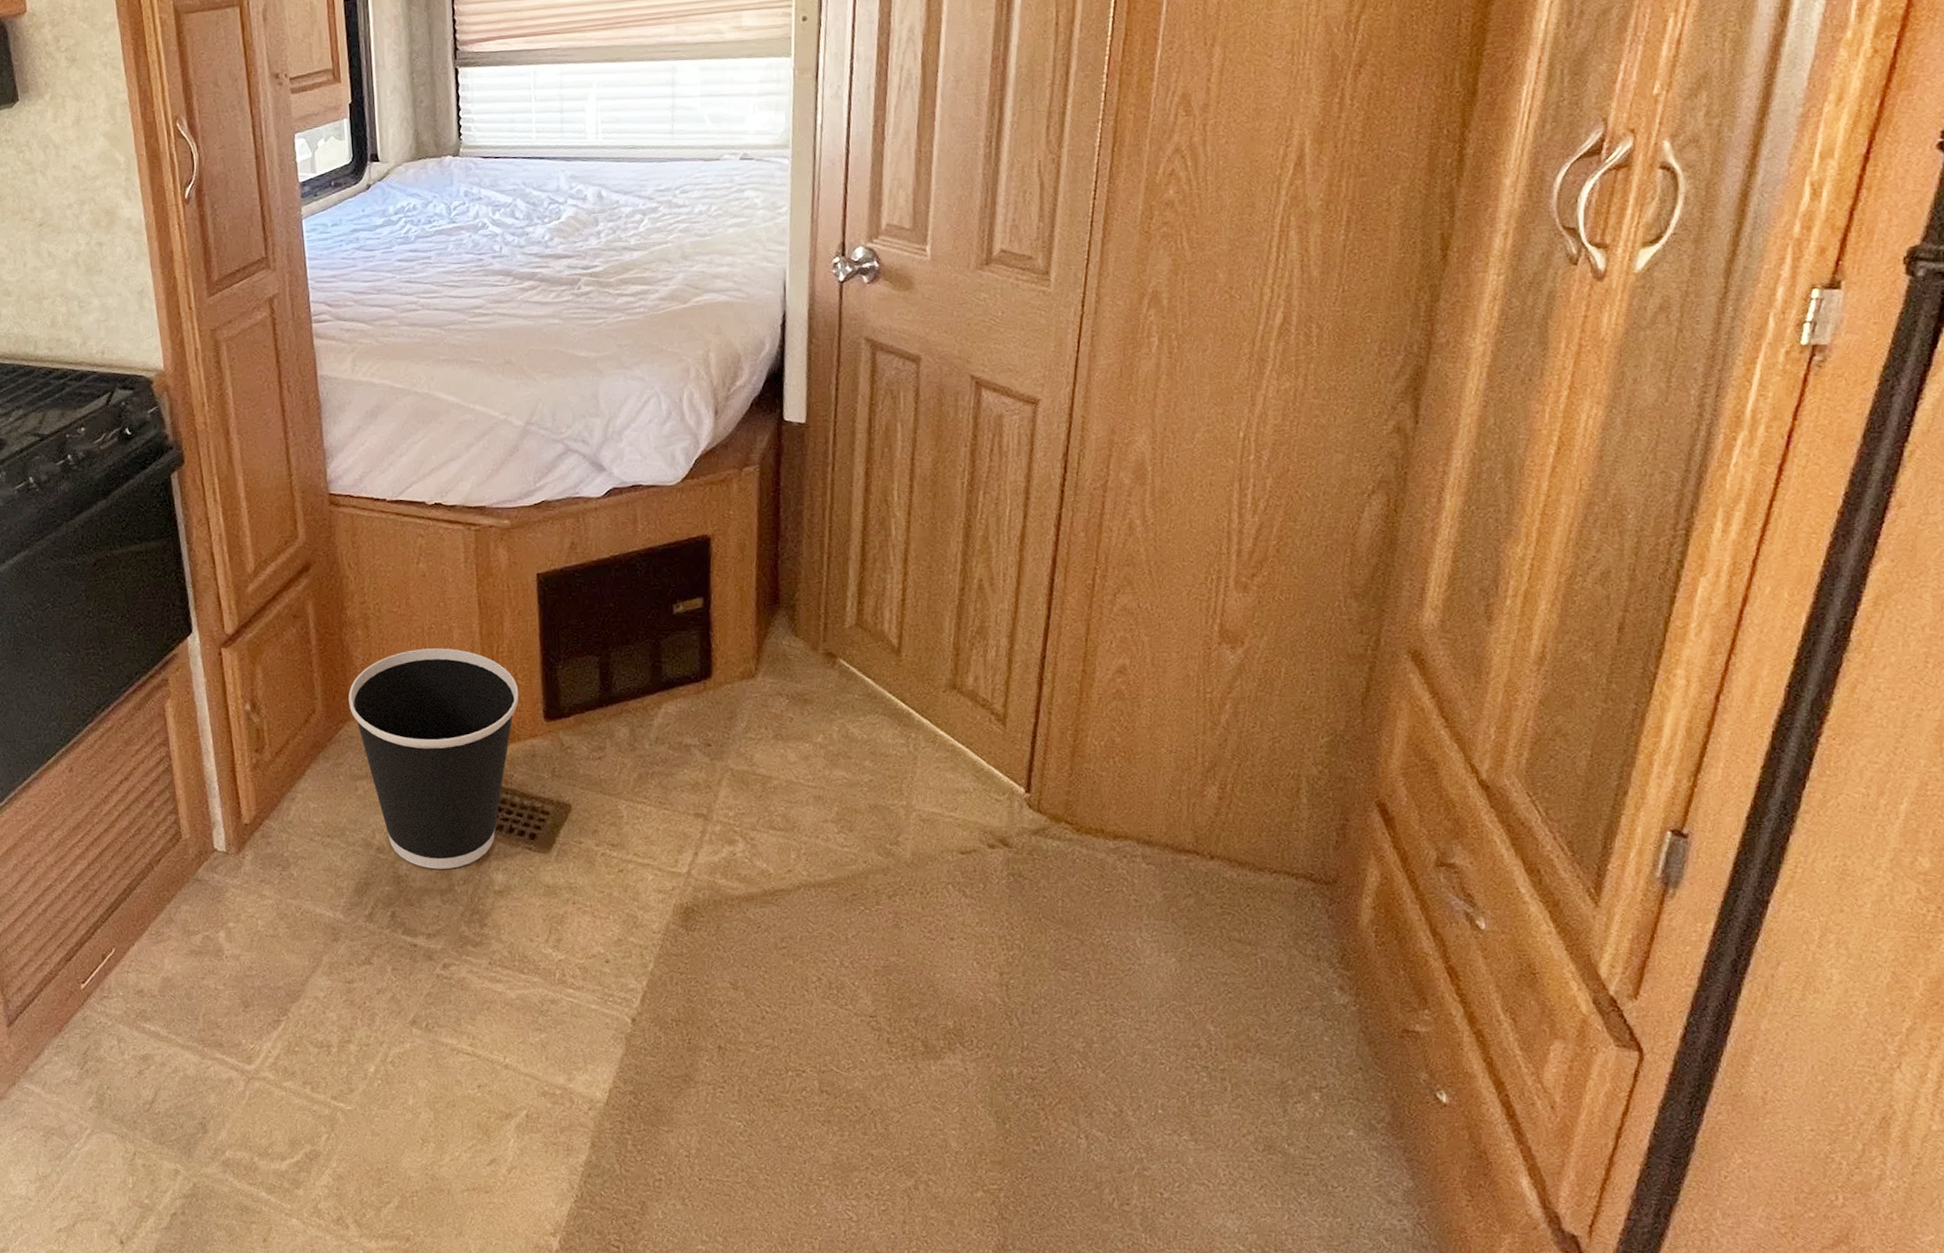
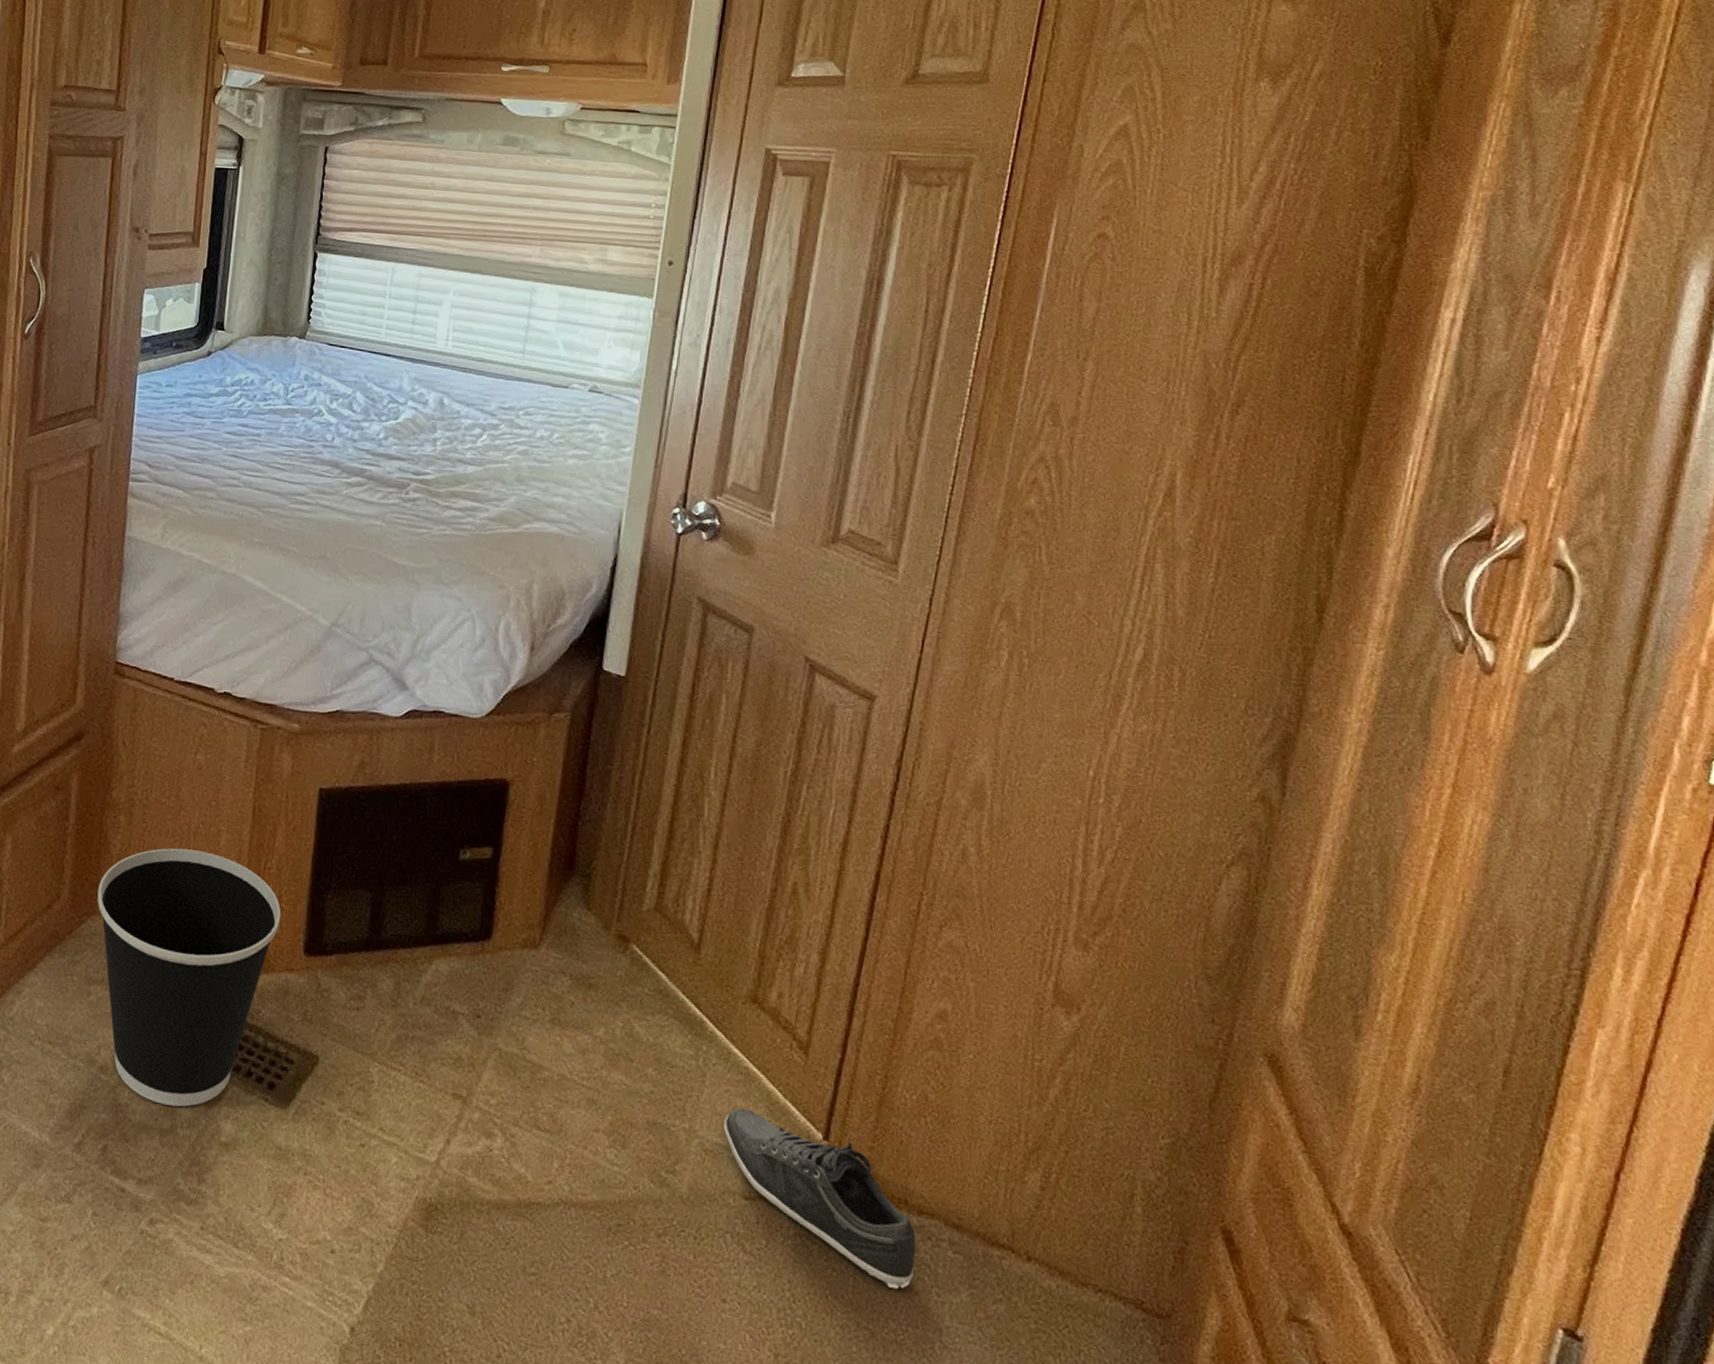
shoe: none [937,780,1114,902] -> present [724,1108,916,1289]

